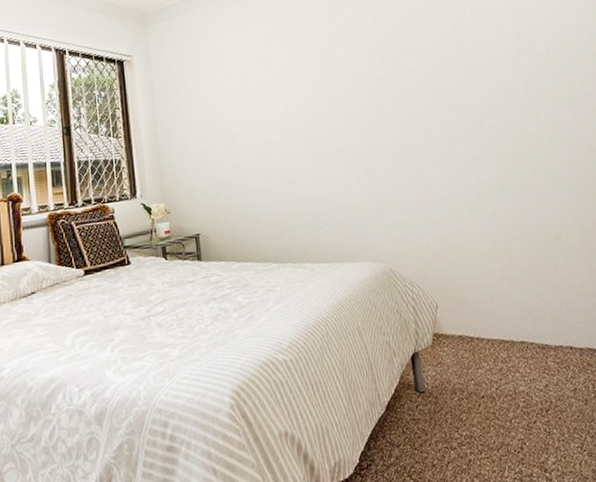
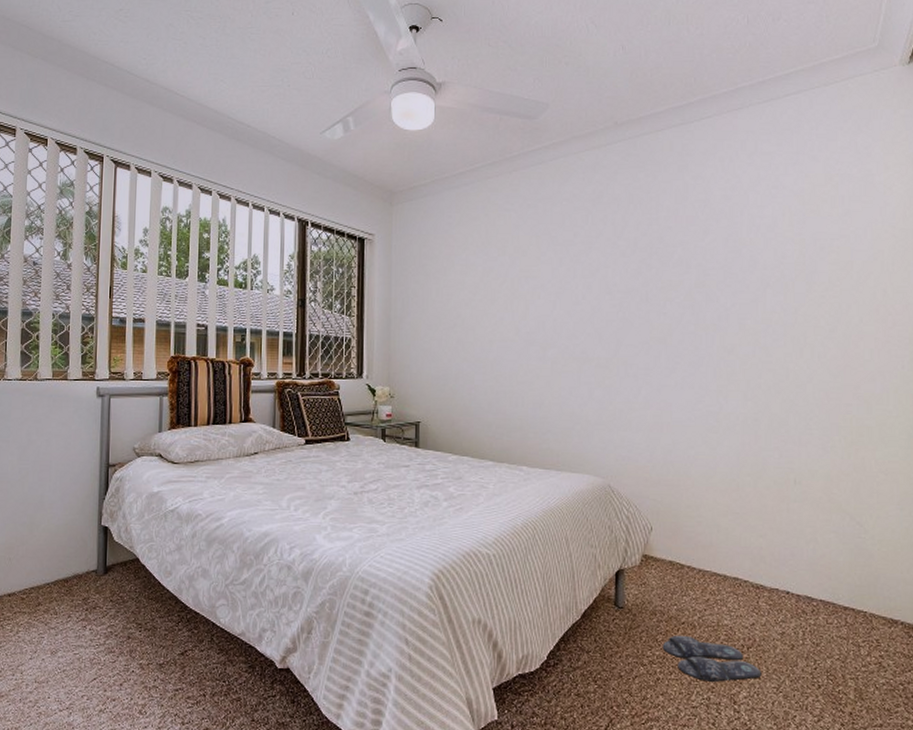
slippers: none [467,409,565,454] -> present [662,635,762,682]

